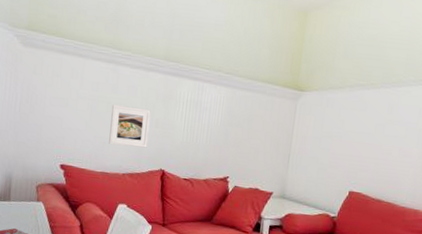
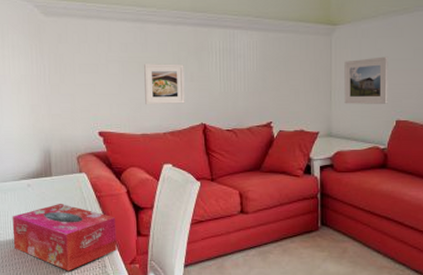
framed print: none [301,127,350,174] -> present [344,56,388,104]

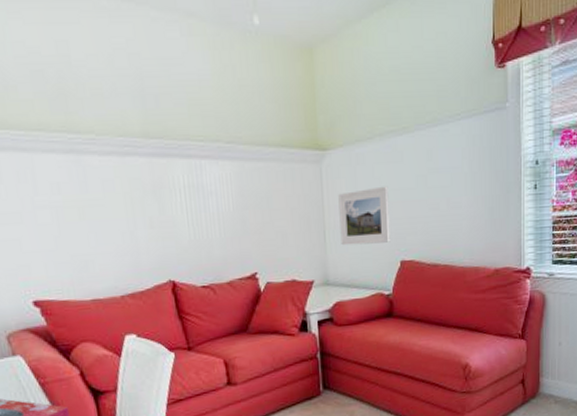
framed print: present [144,63,185,105] -> none [86,206,146,262]

